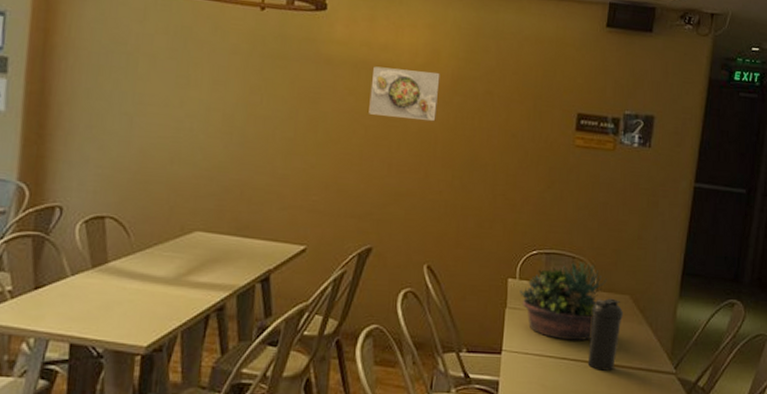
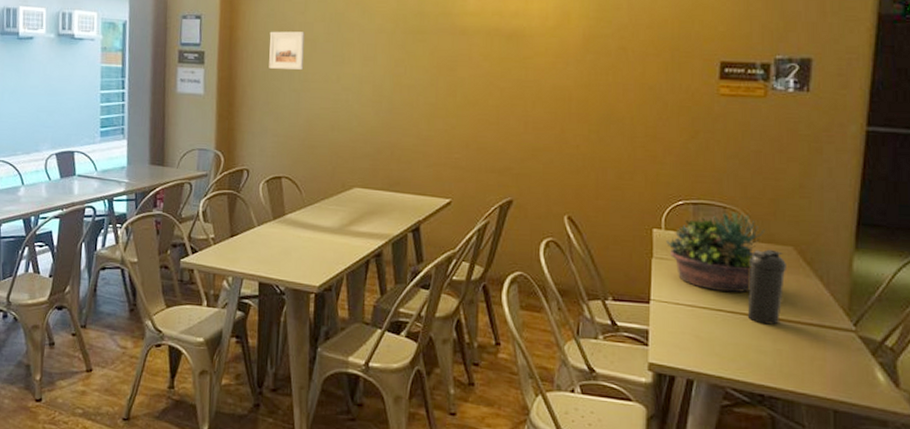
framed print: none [94,40,142,90] -> present [269,31,305,70]
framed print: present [369,66,440,121] -> none [503,33,571,79]

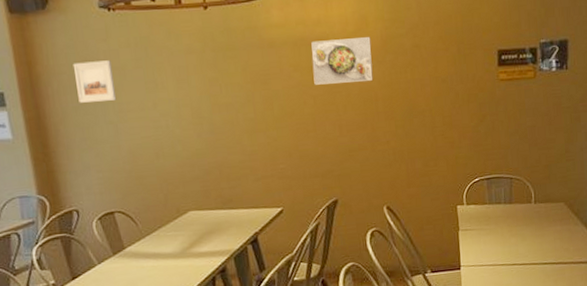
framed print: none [503,33,571,79] -> present [311,37,373,85]
succulent planter: present [666,211,765,293] -> none [468,180,543,249]
water bottle: present [747,249,786,325] -> none [532,207,560,270]

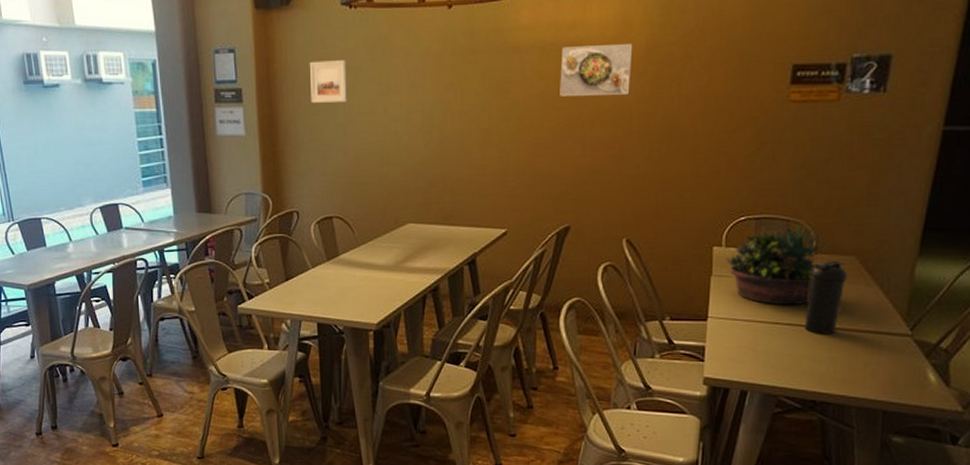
succulent planter: none [468,180,543,249] -> present [726,224,828,306]
water bottle: none [532,207,560,270] -> present [804,260,847,334]

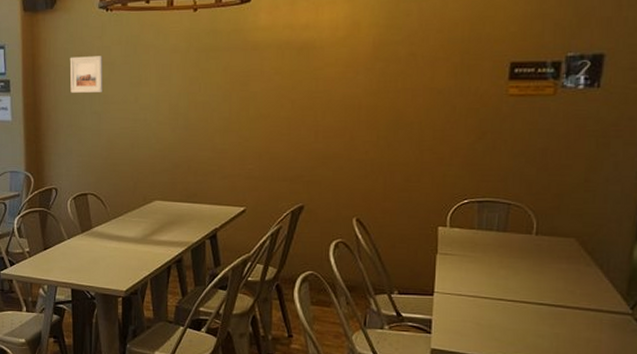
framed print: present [560,44,633,96] -> none [294,43,361,89]
succulent planter: present [726,224,828,306] -> none [451,208,548,283]
water bottle: present [804,260,847,334] -> none [527,241,567,311]

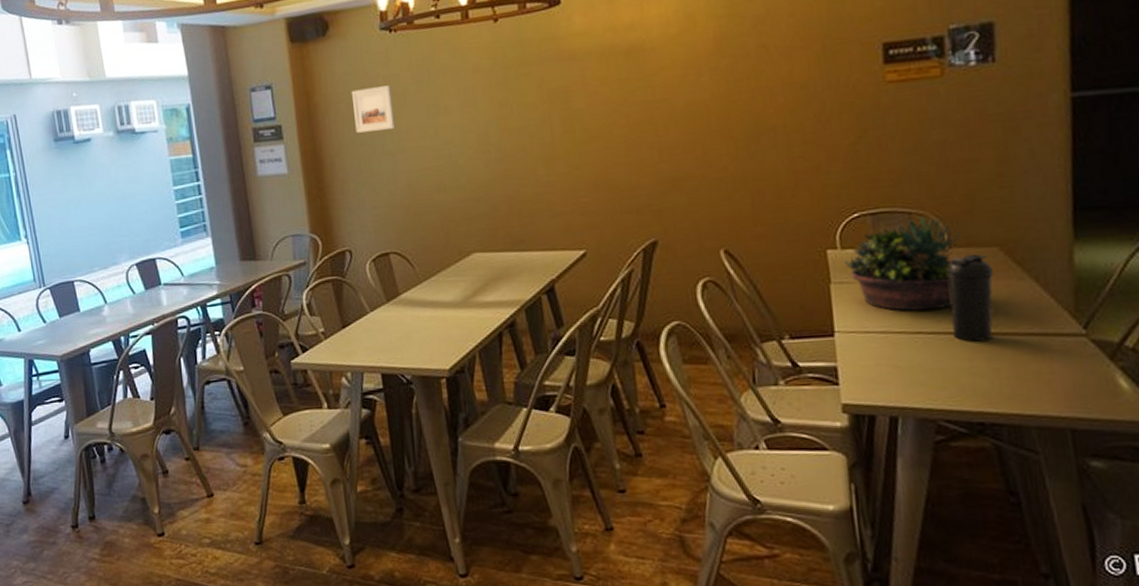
succulent planter: none [451,208,548,283] -> present [844,215,962,312]
water bottle: none [527,241,567,311] -> present [946,253,994,342]

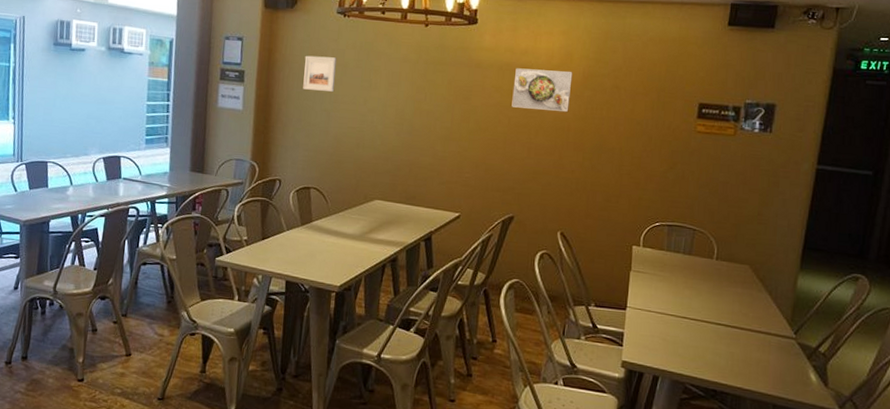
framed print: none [622,39,704,101] -> present [511,68,573,112]
succulent planter: present [844,215,962,312] -> none [643,233,726,304]
water bottle: present [946,253,994,342] -> none [707,267,743,332]

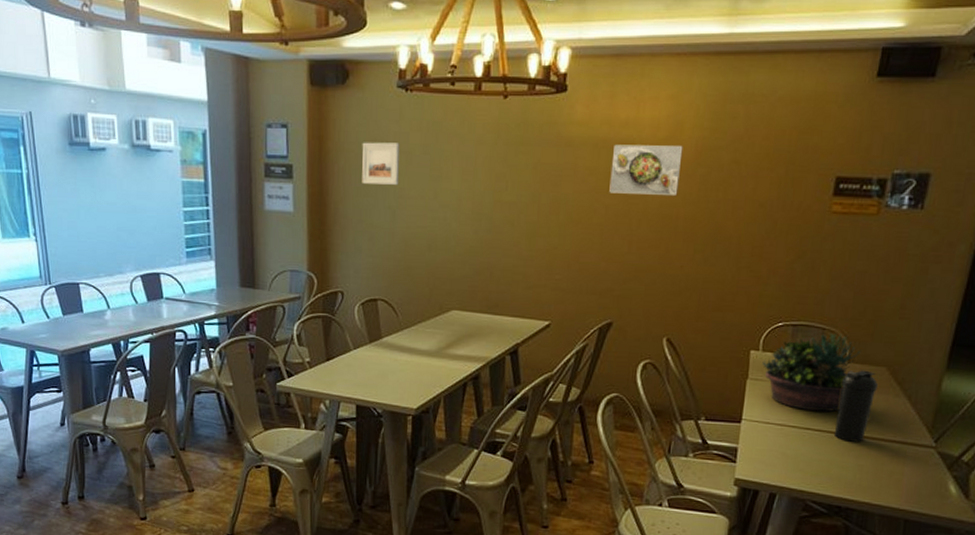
succulent planter: none [643,233,726,304] -> present [762,333,861,413]
water bottle: none [707,267,743,332] -> present [833,370,878,442]

